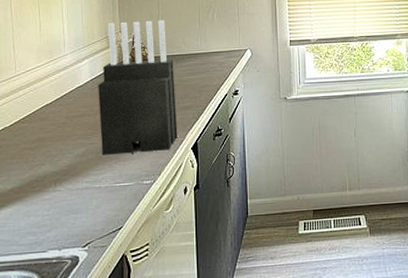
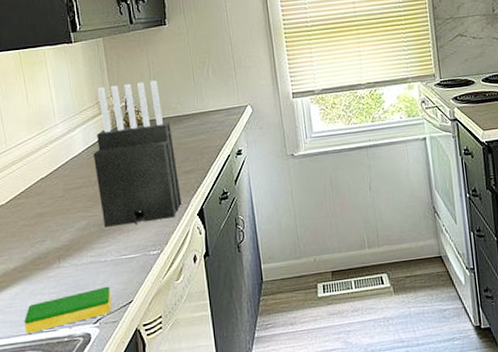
dish sponge: none [15,211,103,253] -> present [24,286,112,334]

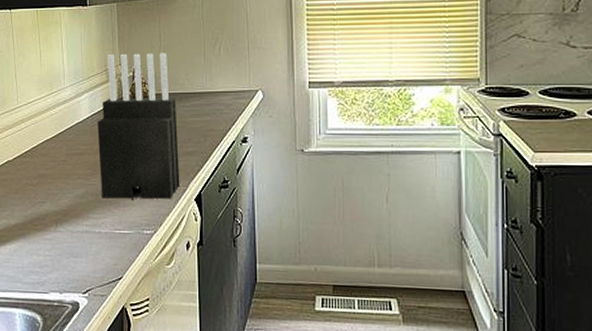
dish sponge: present [24,286,112,334] -> none [19,258,103,291]

